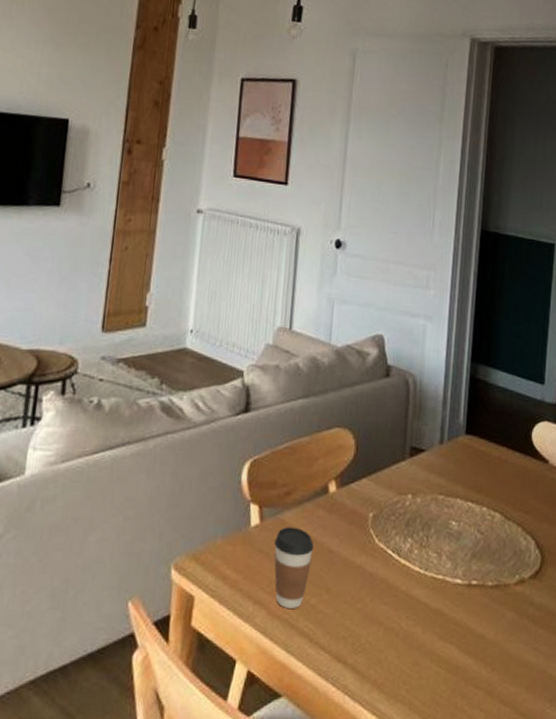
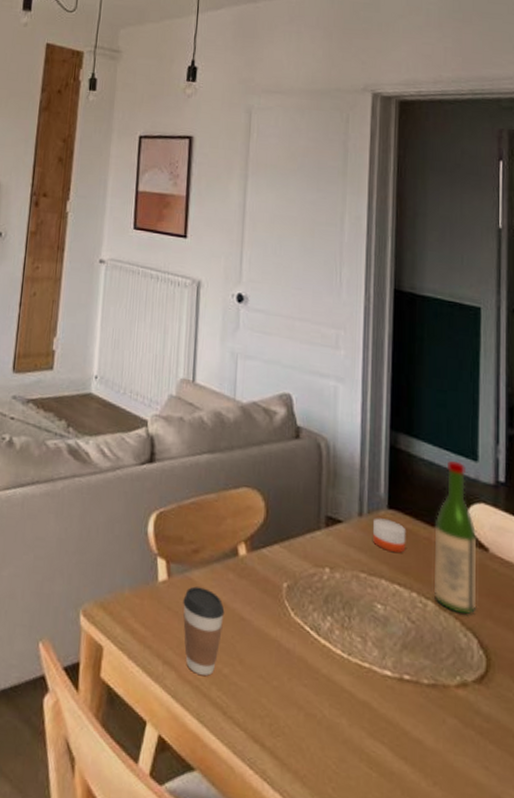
candle: none [451,444,481,473] -> present [373,518,406,553]
wine bottle: none [501,385,540,521] -> present [434,460,477,614]

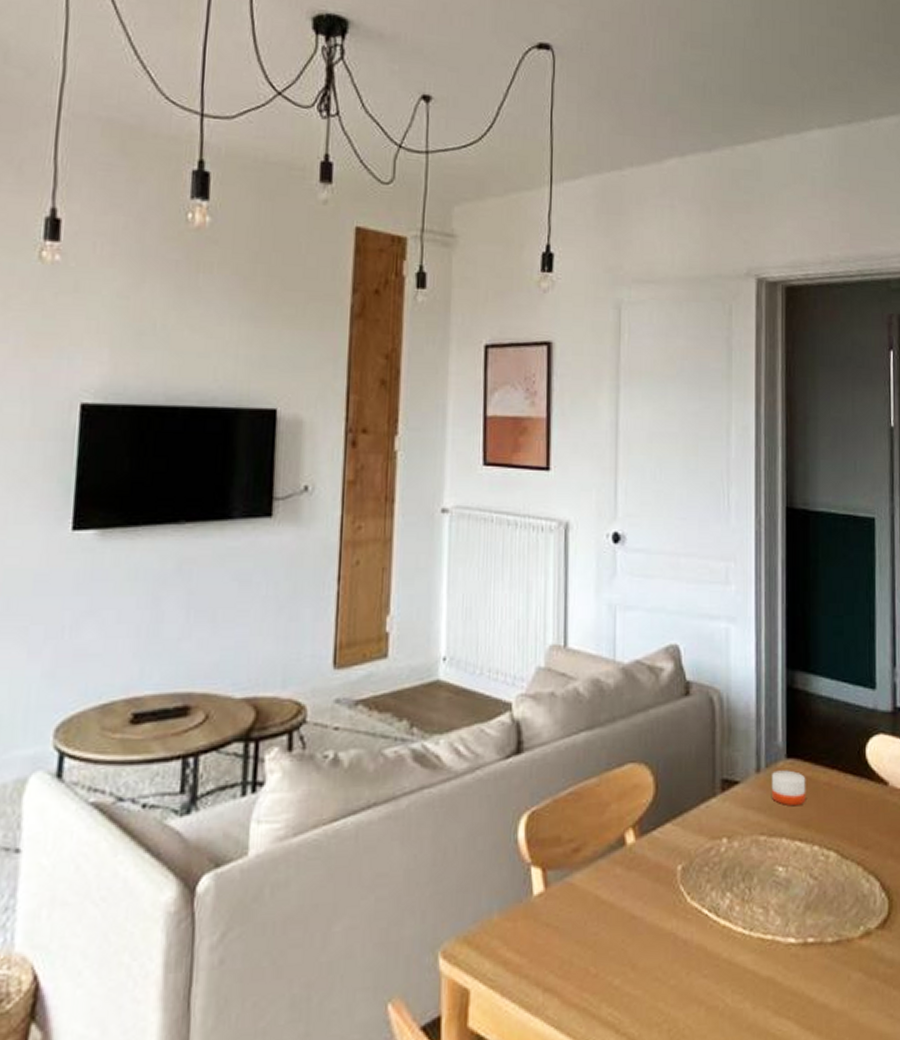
coffee cup: present [183,586,225,676] -> none [564,891,613,994]
wine bottle: present [434,460,477,614] -> none [834,692,877,859]

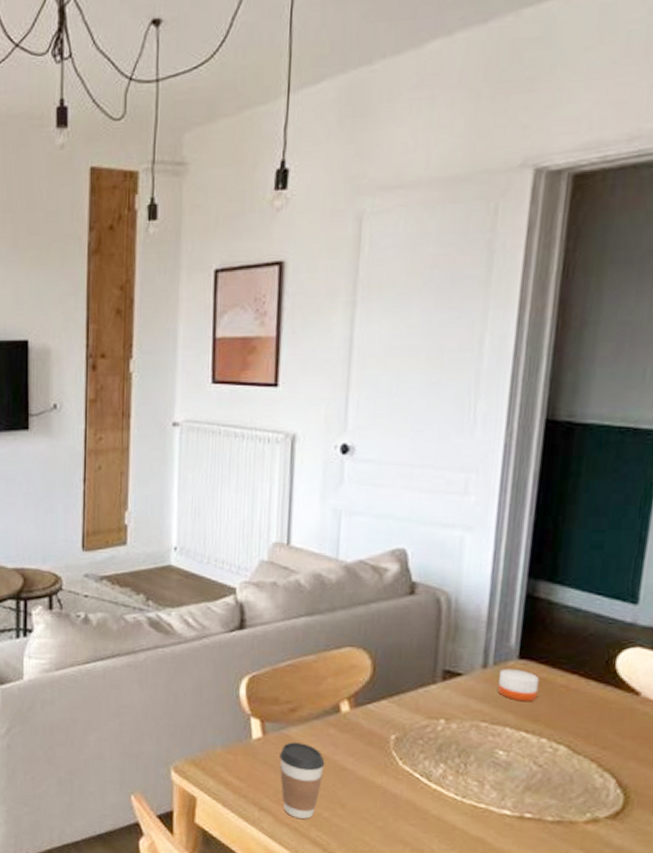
coffee cup: none [564,891,613,994] -> present [279,742,325,819]

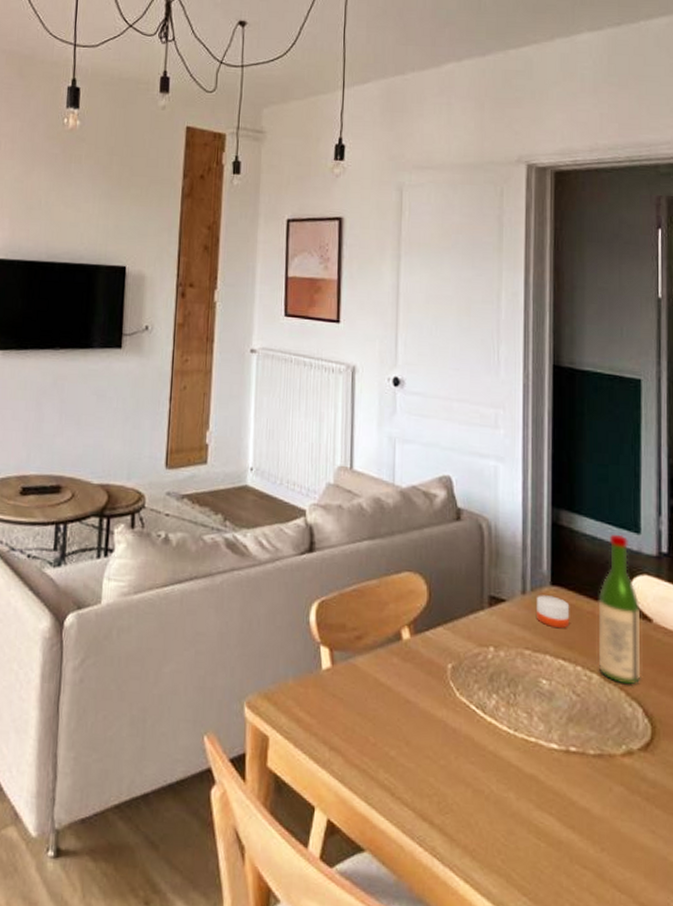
coffee cup: present [279,742,325,819] -> none [348,672,390,759]
wine bottle: none [568,605,627,756] -> present [598,534,641,684]

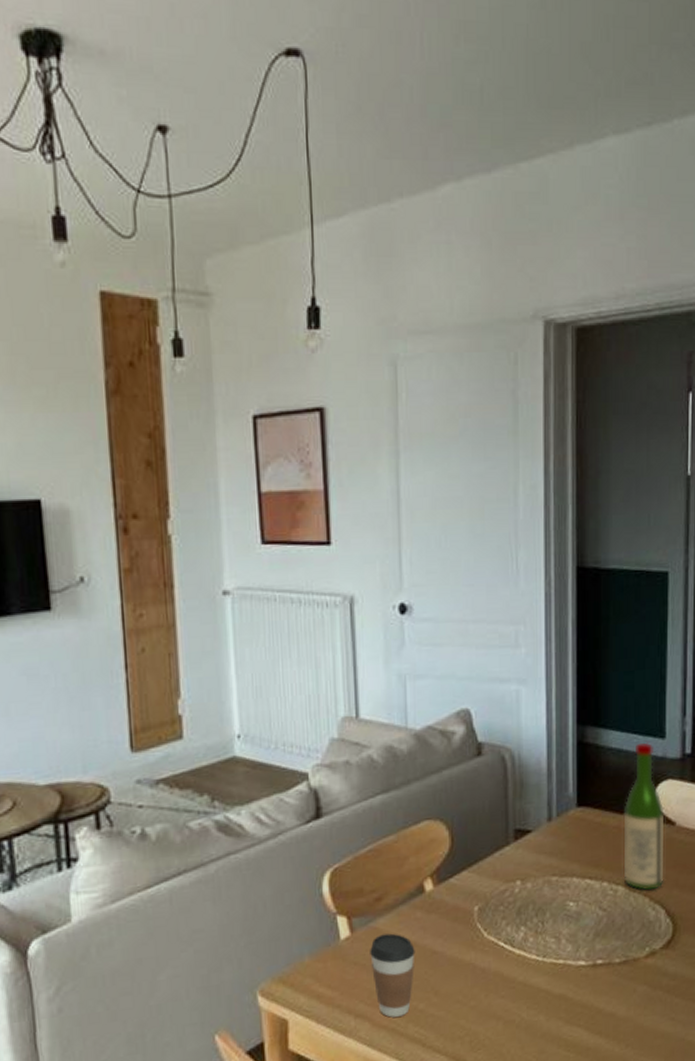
coffee cup: none [348,672,390,759] -> present [370,933,415,1018]
candle: present [537,595,570,628] -> none [563,817,596,849]

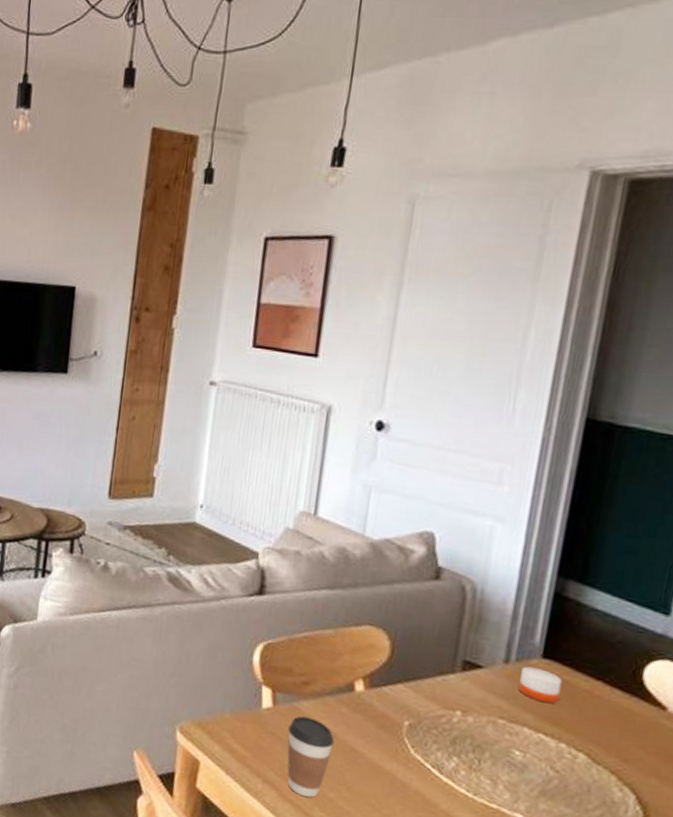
candle: none [563,817,596,849] -> present [518,666,563,704]
wine bottle: present [623,742,665,891] -> none [588,612,655,770]

